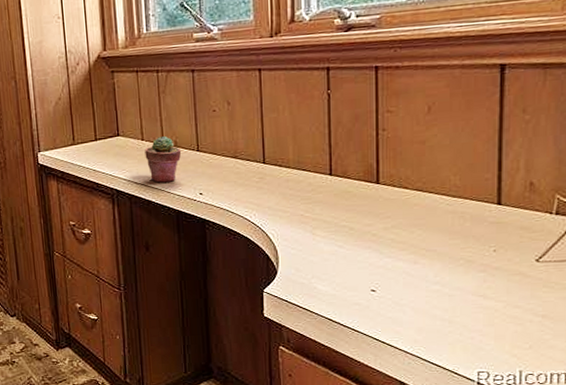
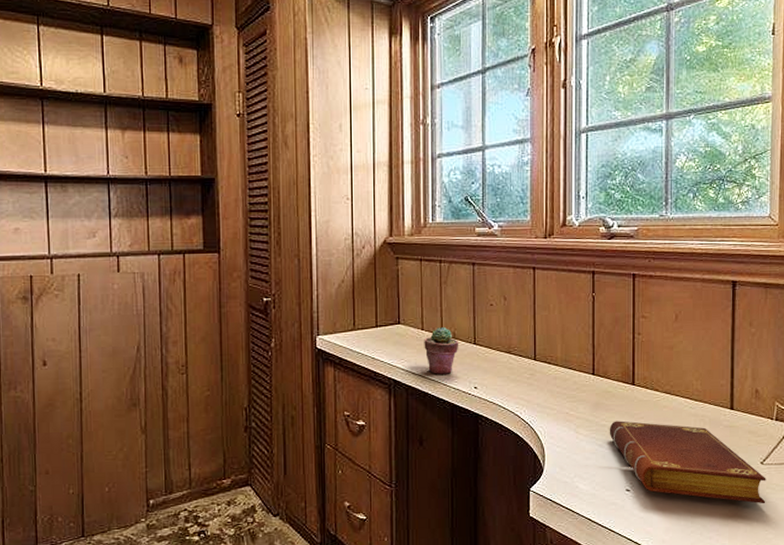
book: none [350,220,543,304] -> present [609,420,766,504]

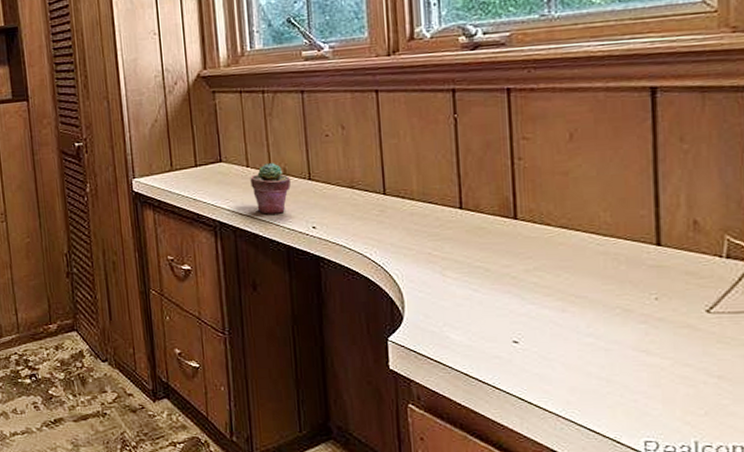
book: present [609,420,766,504] -> none [485,261,717,362]

